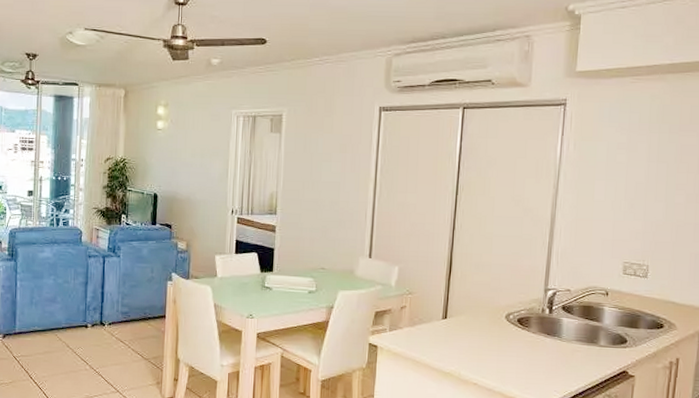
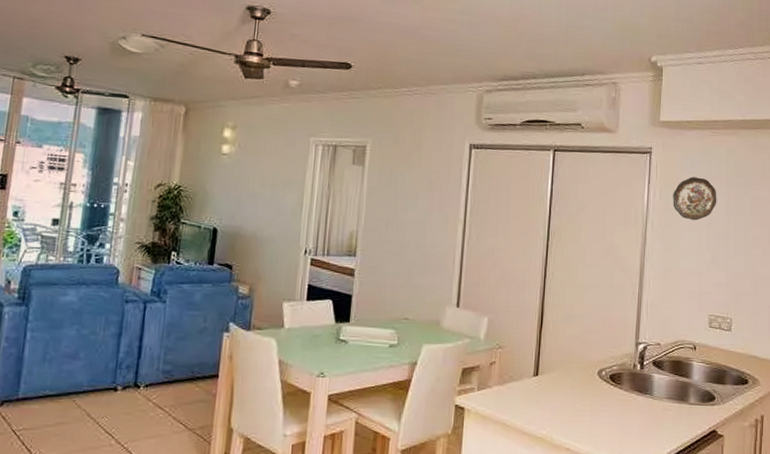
decorative plate: none [588,126,637,170] -> present [673,177,717,221]

